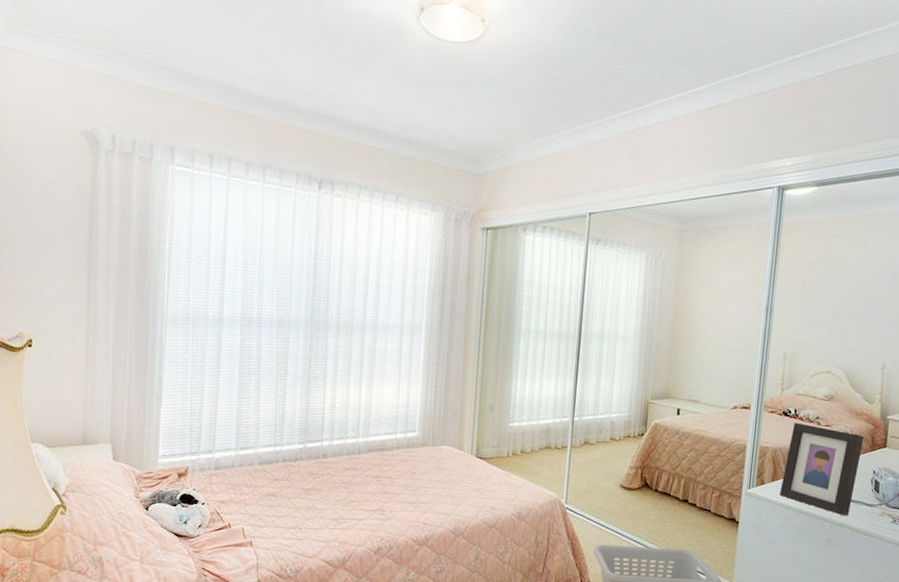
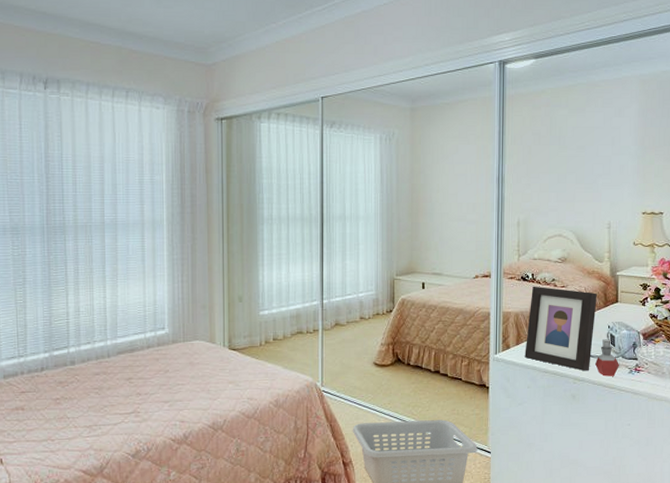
perfume bottle: none [856,484,883,524] -> present [595,339,620,376]

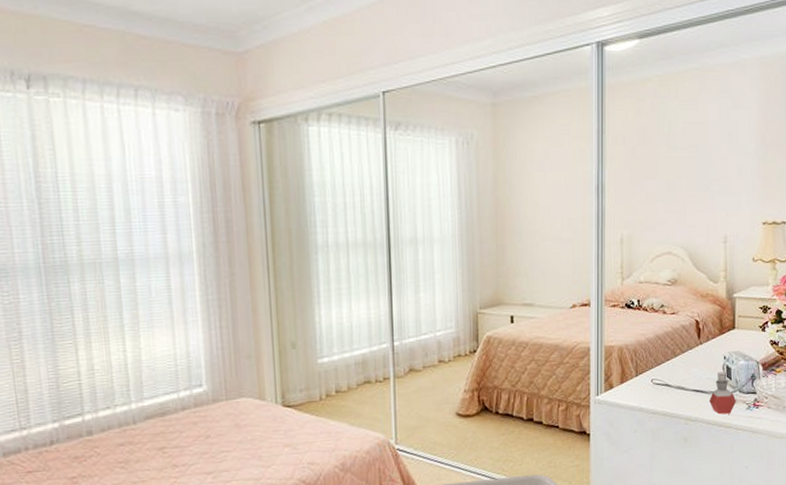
picture frame: present [525,286,597,371] -> none [630,314,712,410]

